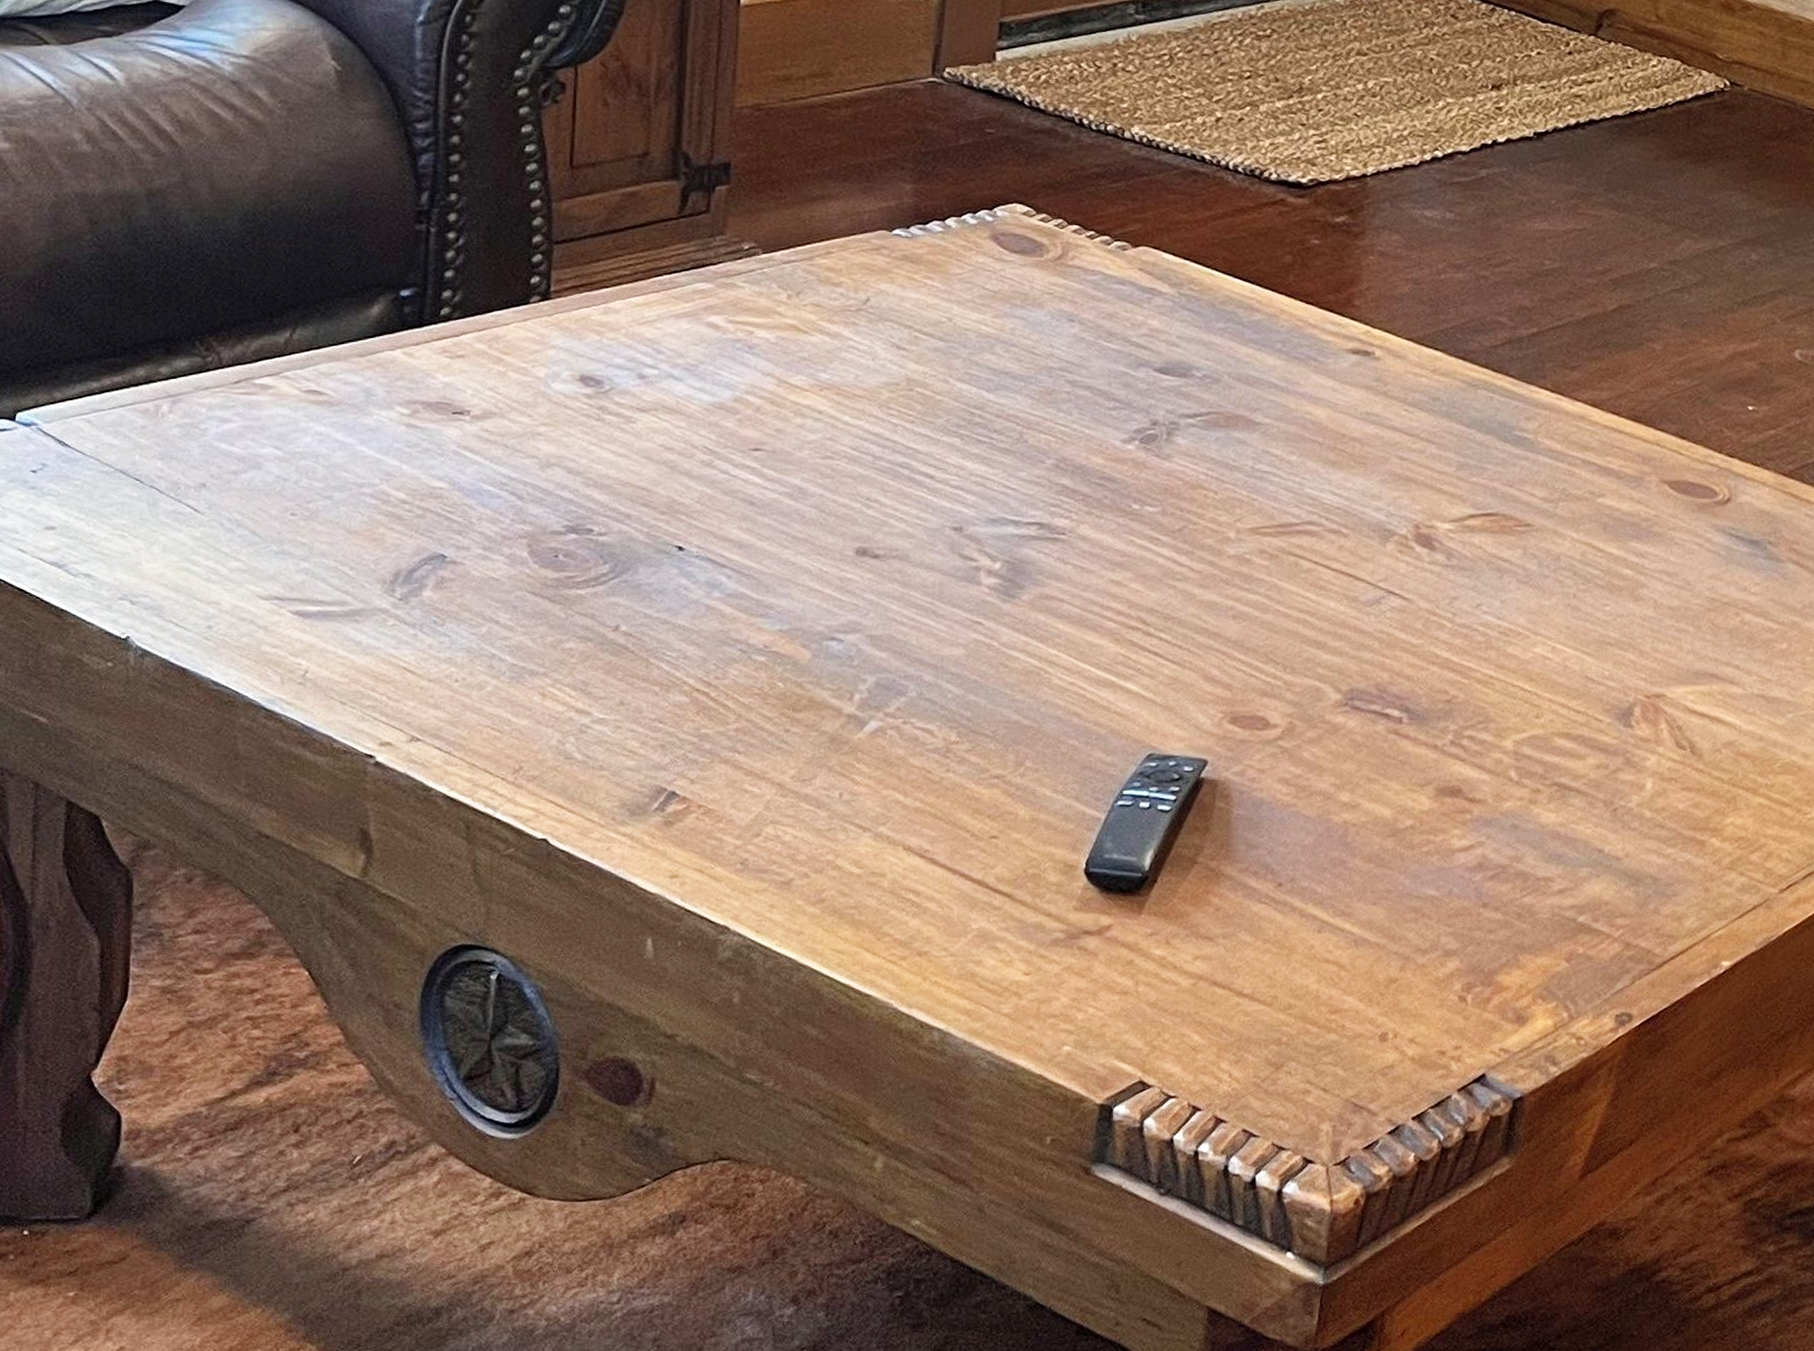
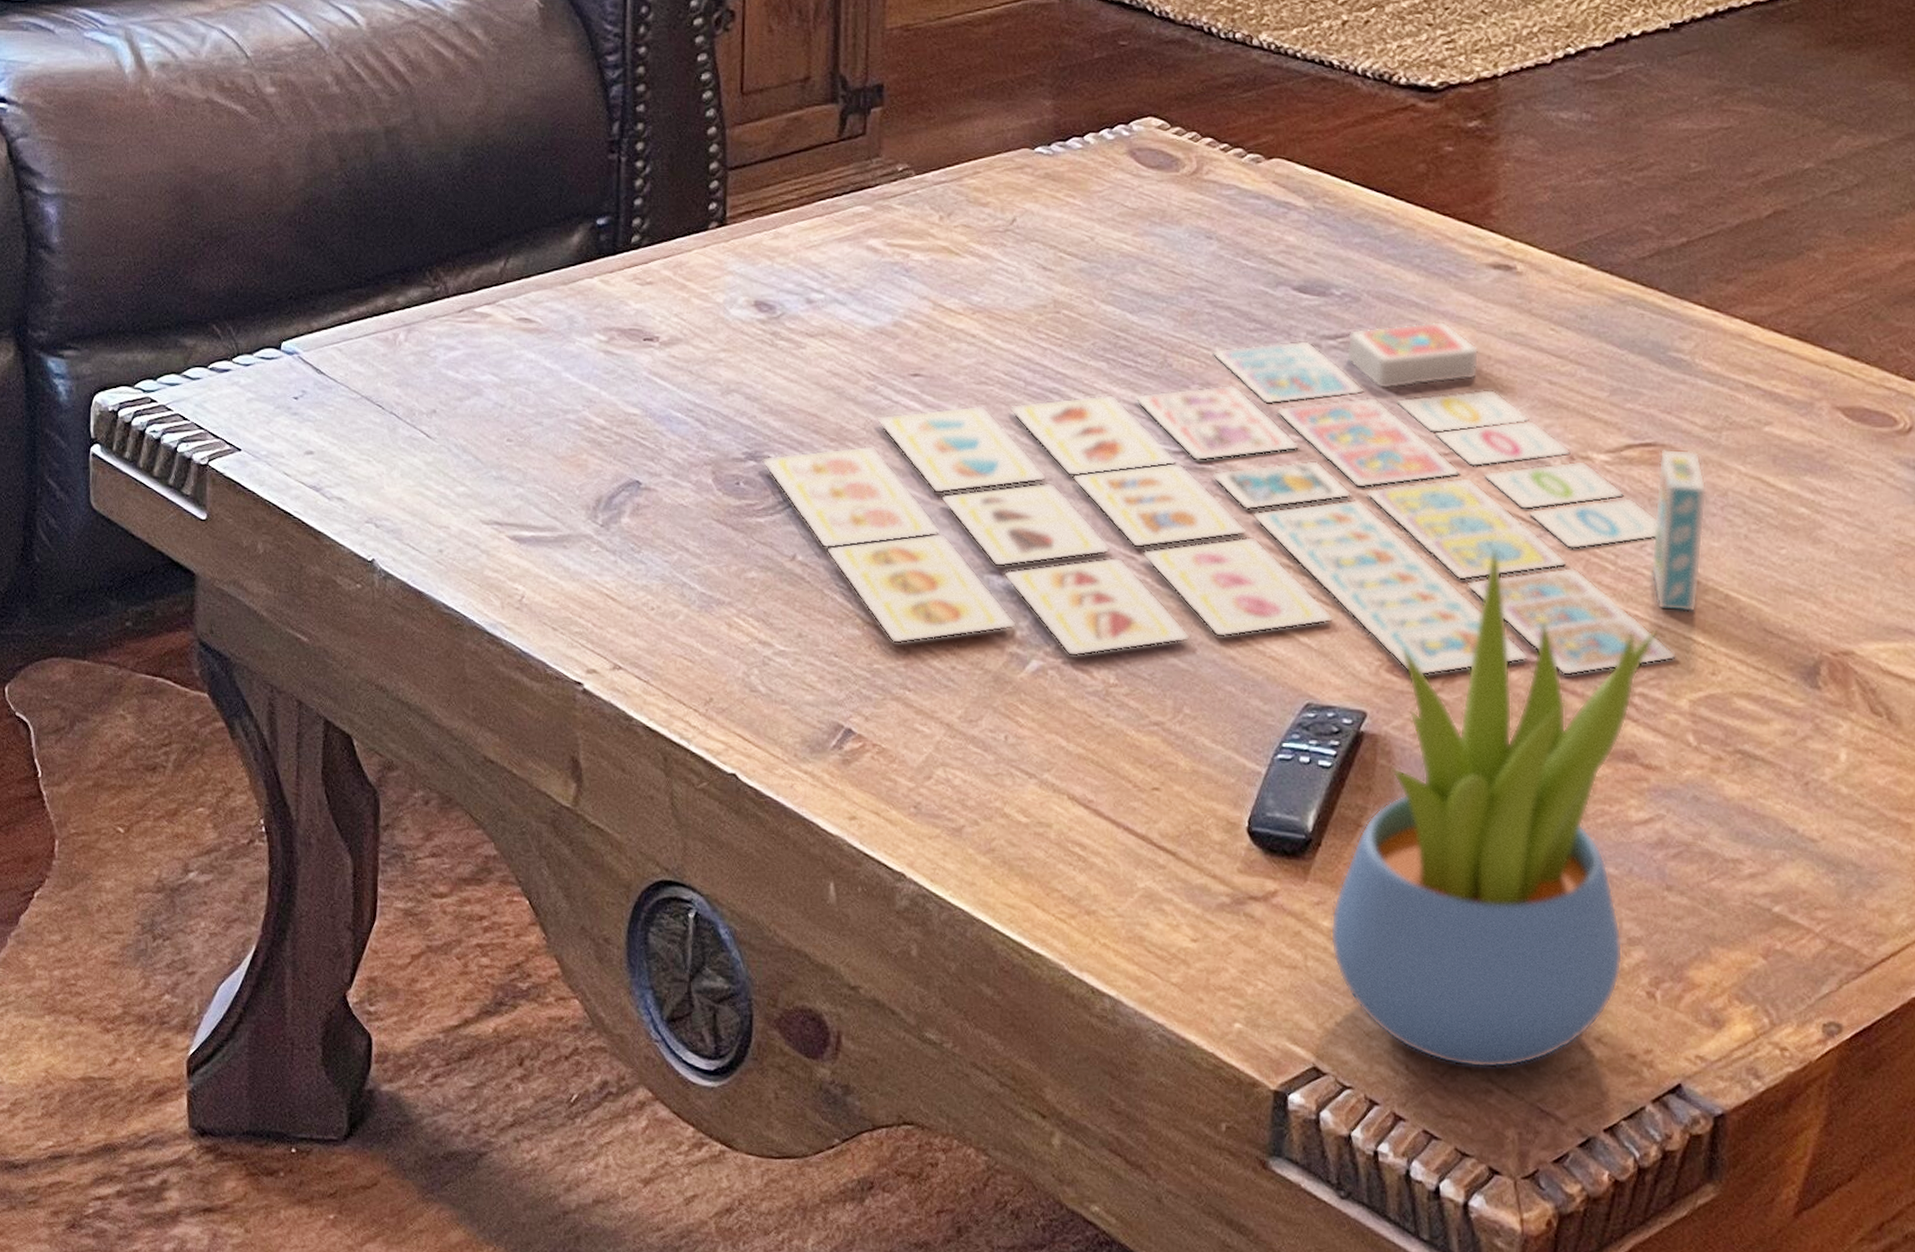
board game: none [584,401,1541,726] -> present [762,321,1707,676]
succulent plant: none [1161,610,1488,1071] -> present [1330,549,1658,1068]

